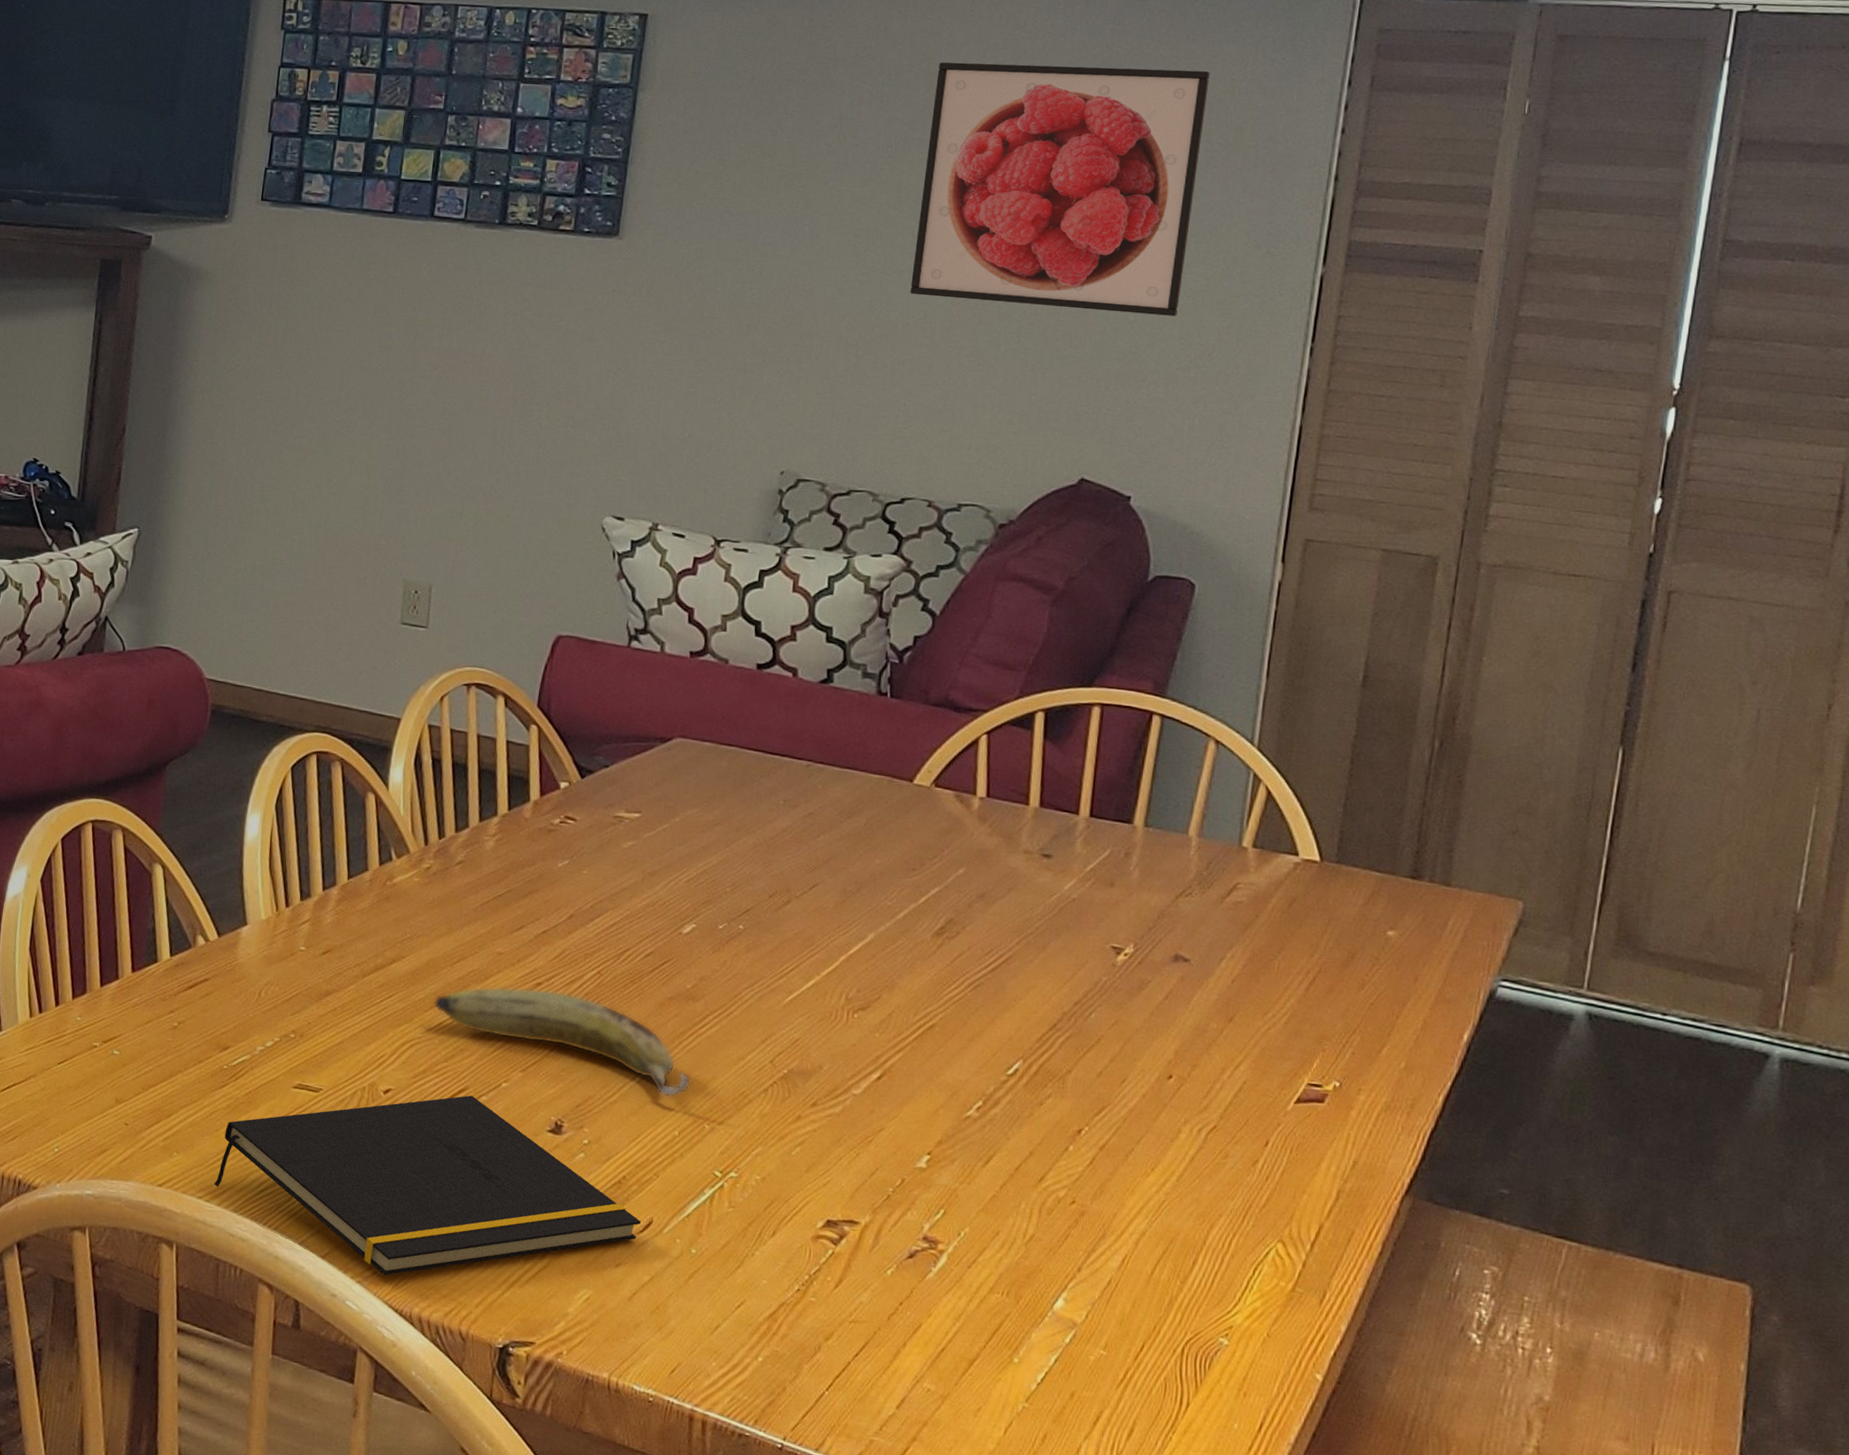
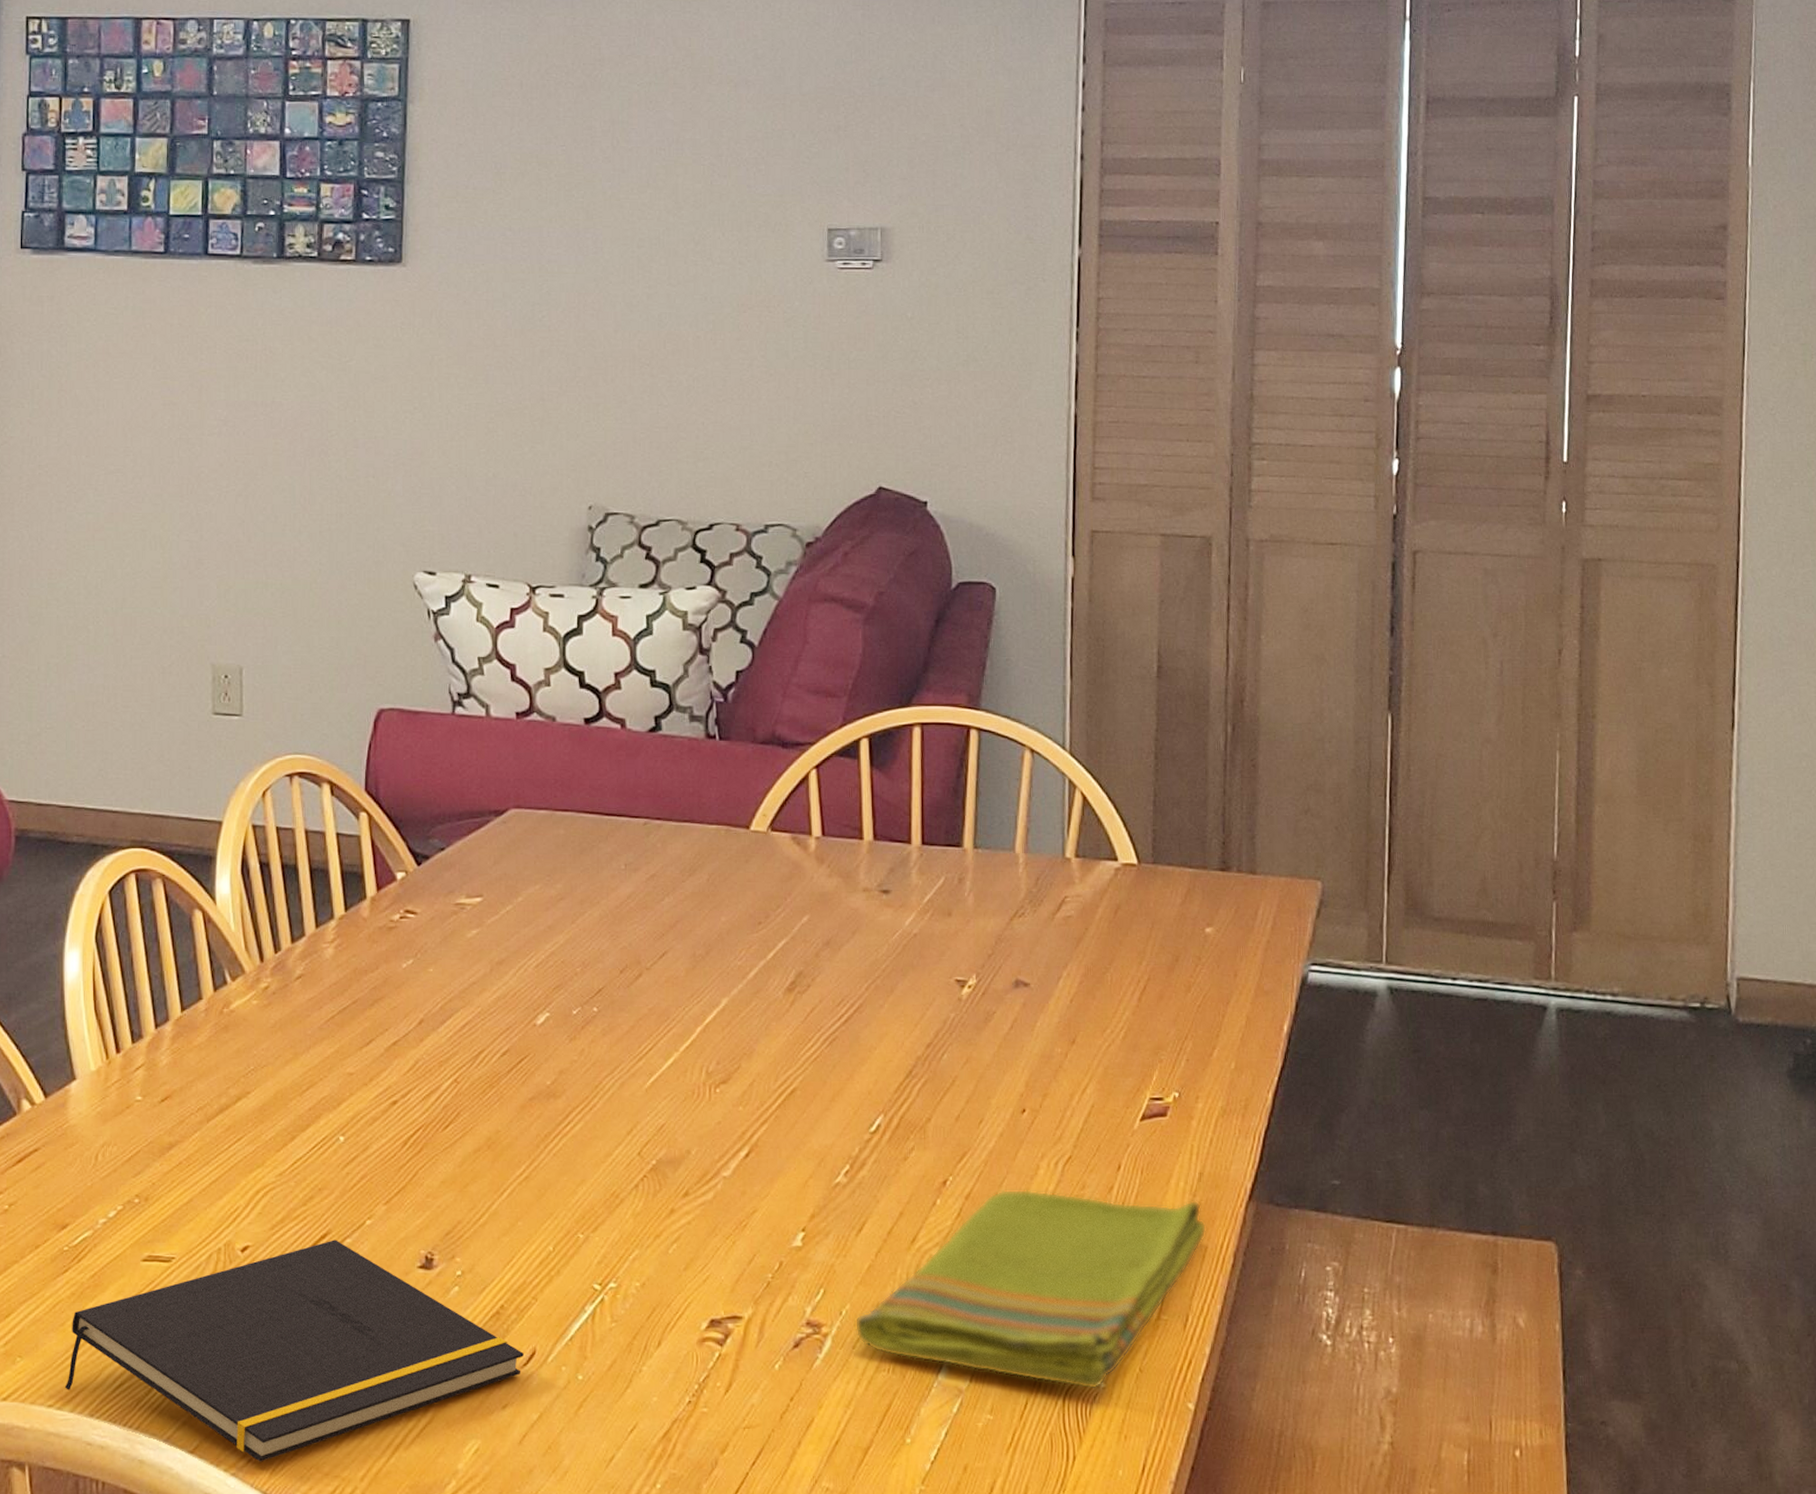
fruit: present [433,986,692,1097] -> none [285,1107,561,1209]
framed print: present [910,62,1210,317] -> none [697,54,957,310]
dish towel: none [972,1146,1356,1345] -> present [854,1189,1207,1389]

